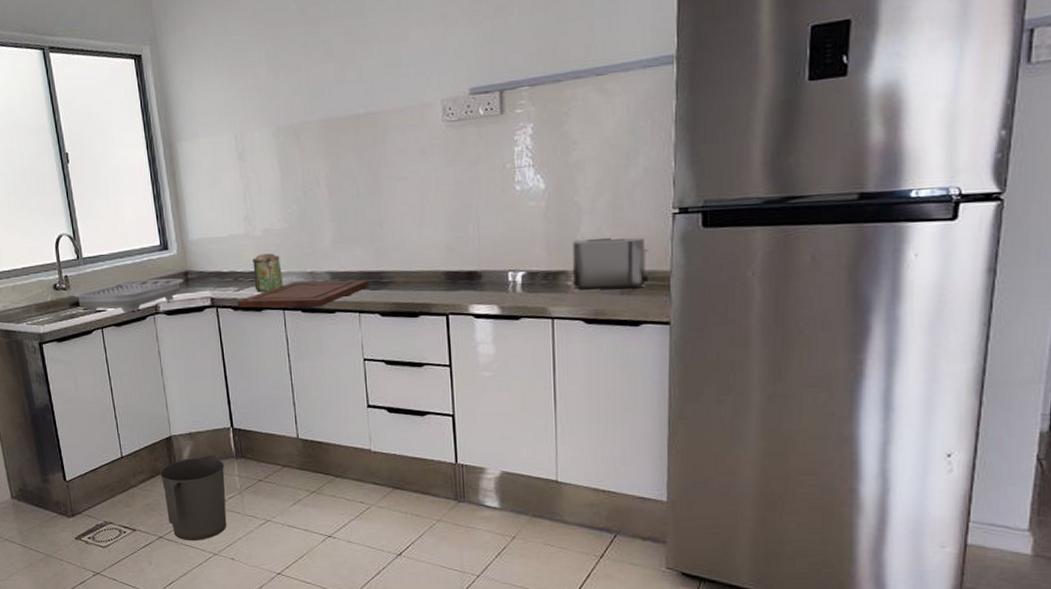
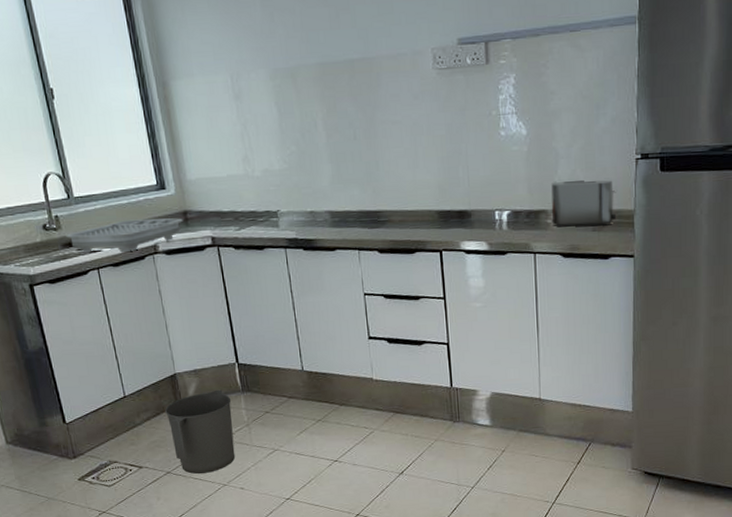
cutting board: present [236,279,369,308] -> none [238,218,368,247]
canister: present [252,253,283,293] -> none [253,193,284,232]

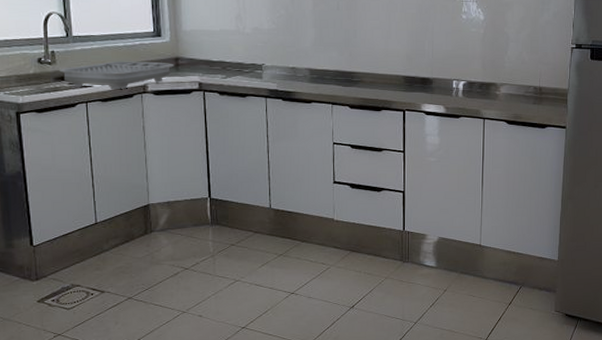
mug: present [165,389,236,474] -> none [134,221,200,300]
toaster: present [550,177,618,227] -> none [500,59,555,100]

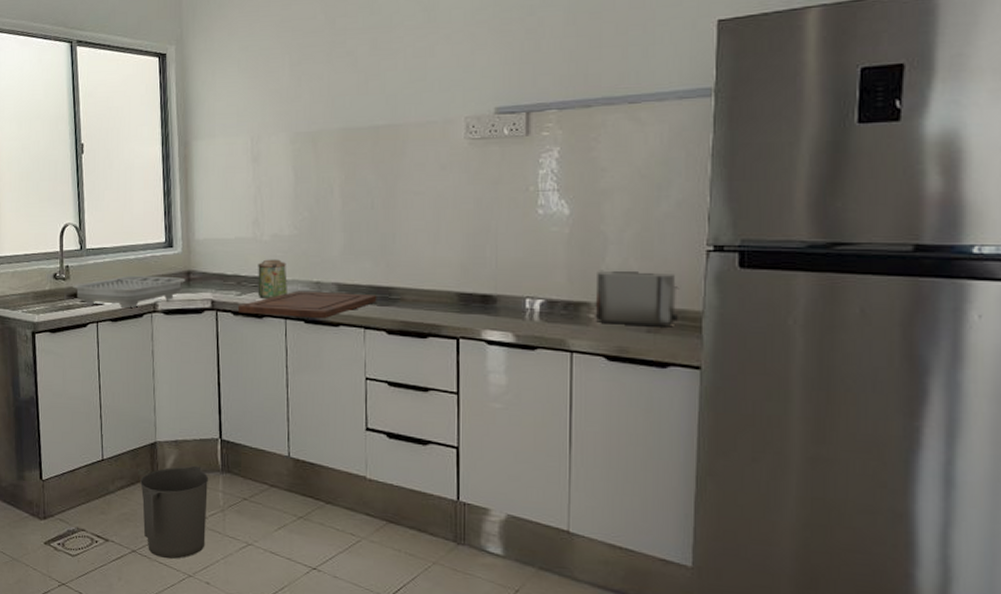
mug: none [134,221,200,300] -> present [140,465,209,559]
cutting board: none [223,74,342,98] -> present [237,290,377,319]
canister: none [241,48,267,82] -> present [257,259,287,300]
toaster: none [500,59,555,100] -> present [595,268,681,327]

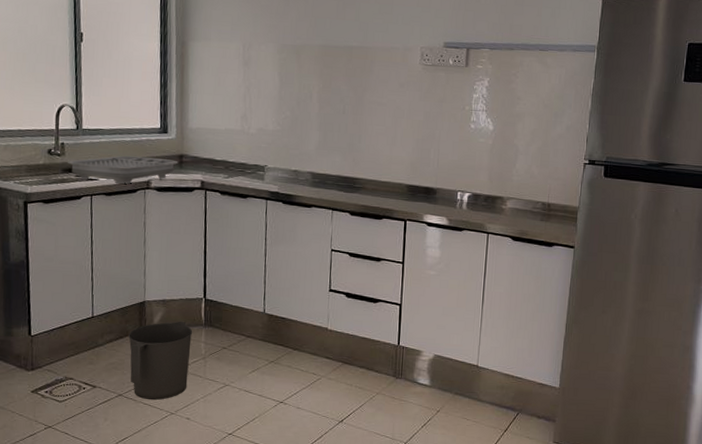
cutting board: present [237,290,377,319] -> none [224,176,344,201]
canister: present [257,259,287,300] -> none [243,149,270,183]
toaster: present [595,268,681,327] -> none [506,172,566,217]

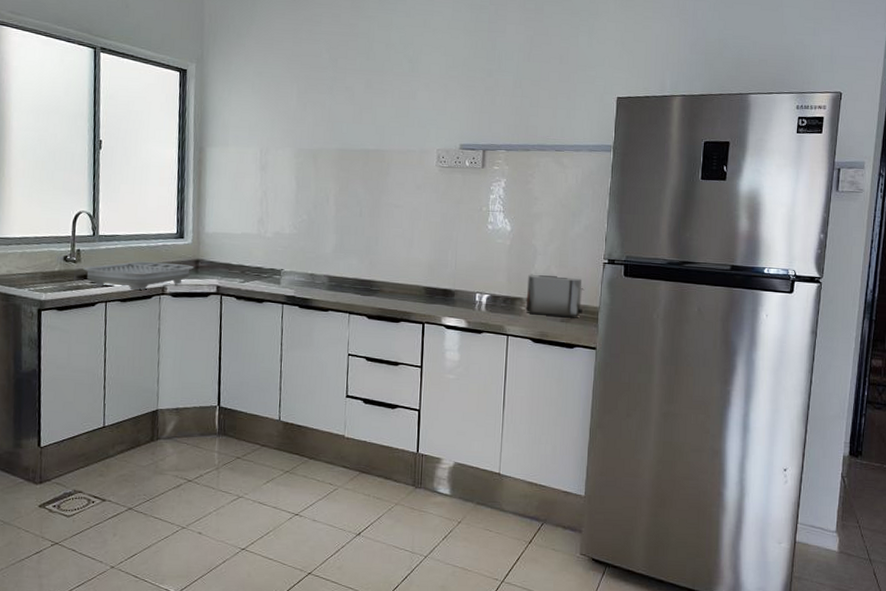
mug: present [128,321,193,400] -> none [140,430,206,513]
toaster: none [506,172,566,217] -> present [525,273,586,318]

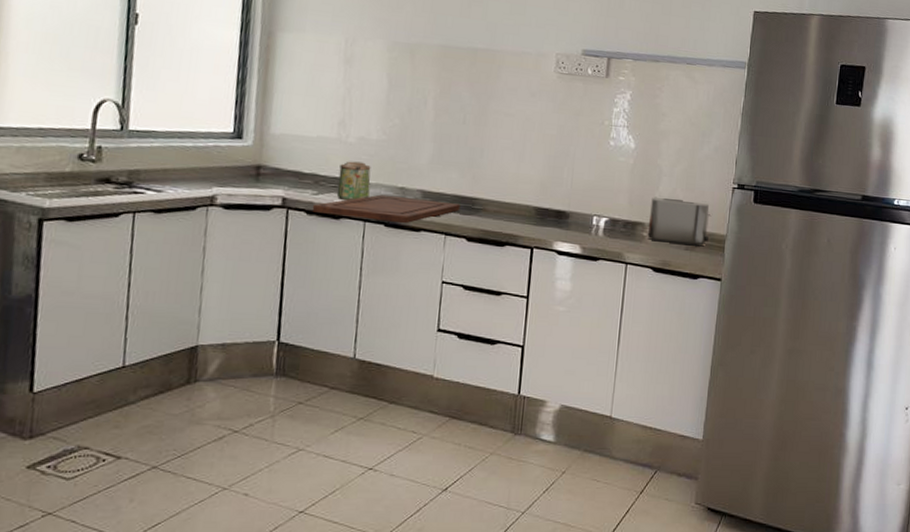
dish rack: present [82,261,194,290] -> none [103,164,254,199]
cutting board: none [240,280,361,305] -> present [312,194,461,224]
canister: none [259,253,286,287] -> present [336,161,371,201]

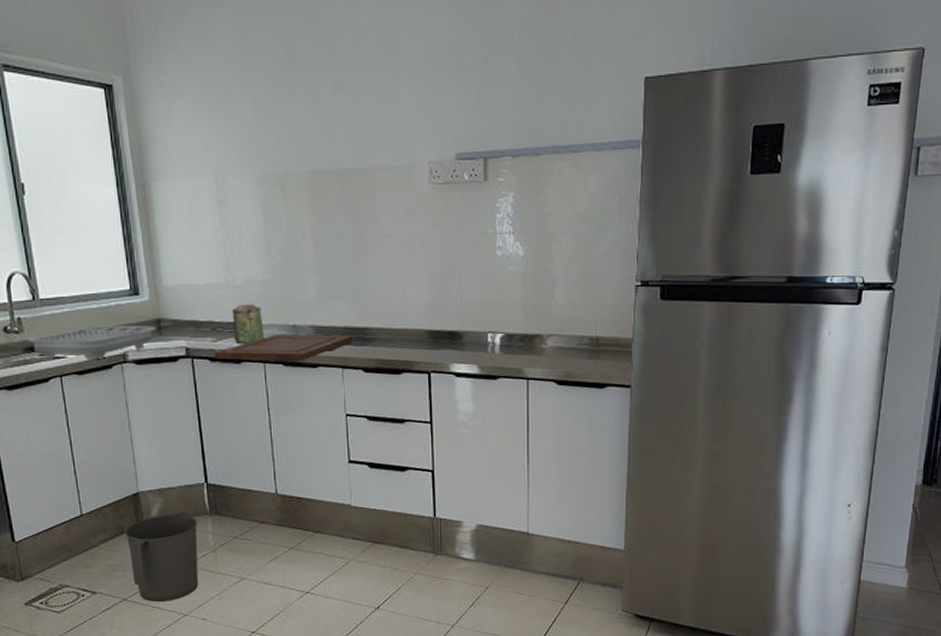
dish rack: none [103,164,254,199] -> present [27,325,156,359]
mug: none [170,370,260,472] -> present [125,511,199,602]
toaster: present [647,195,713,246] -> none [546,303,616,354]

